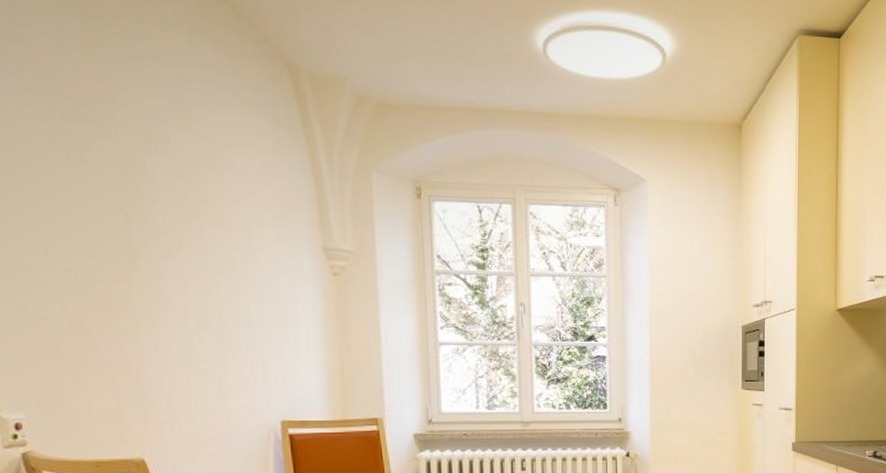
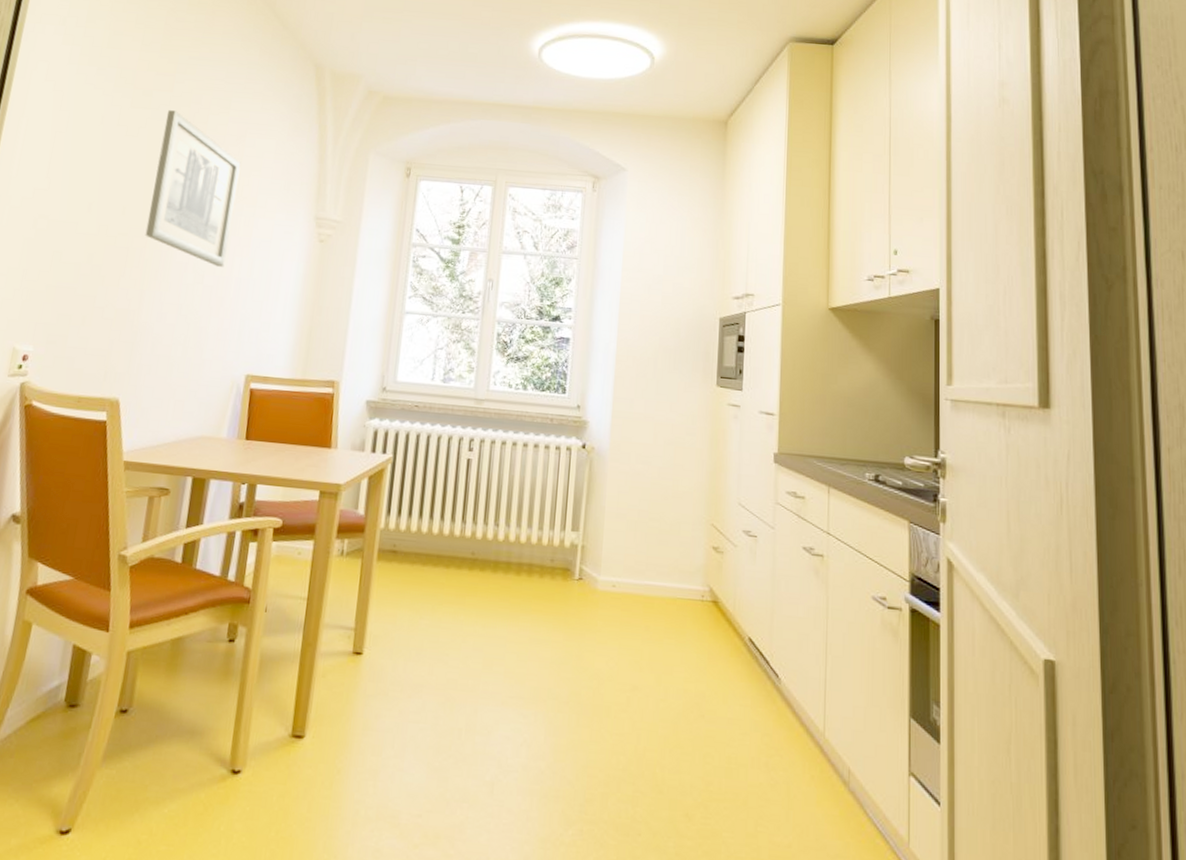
wall art: none [113,126,230,310] -> present [145,110,241,267]

